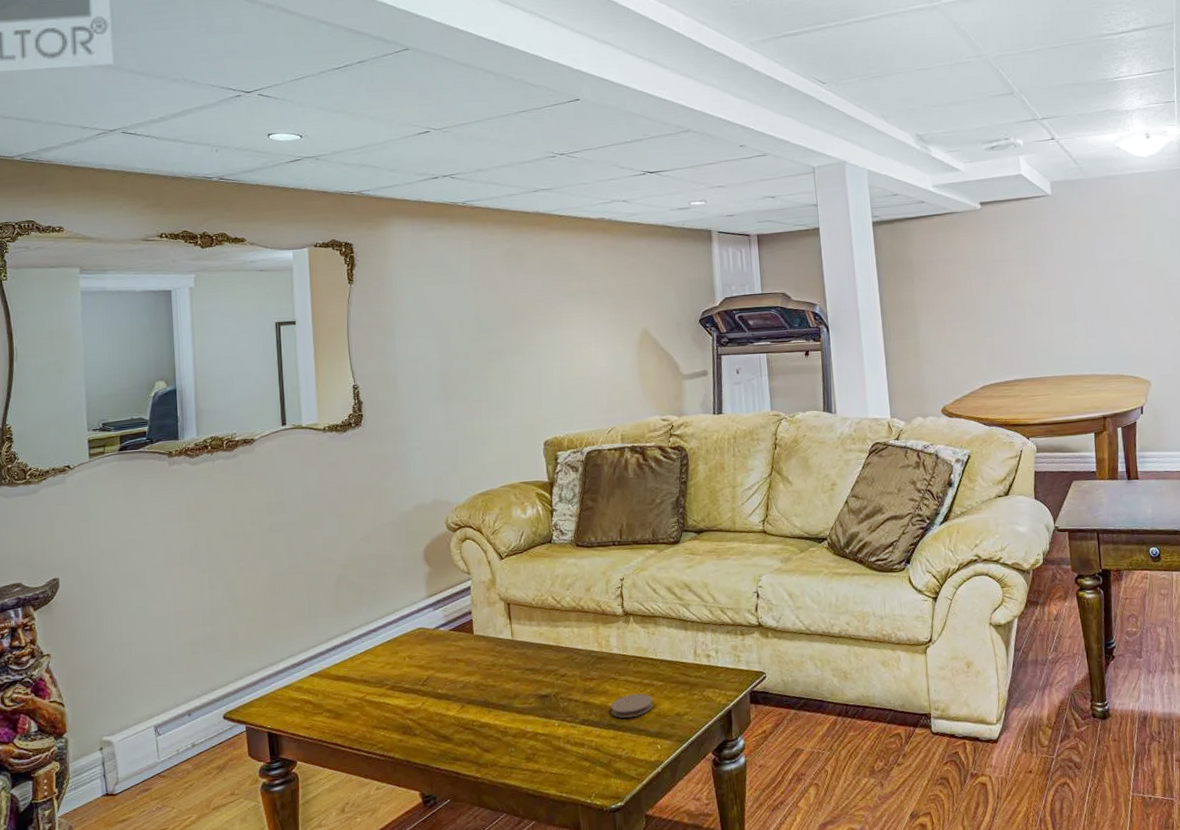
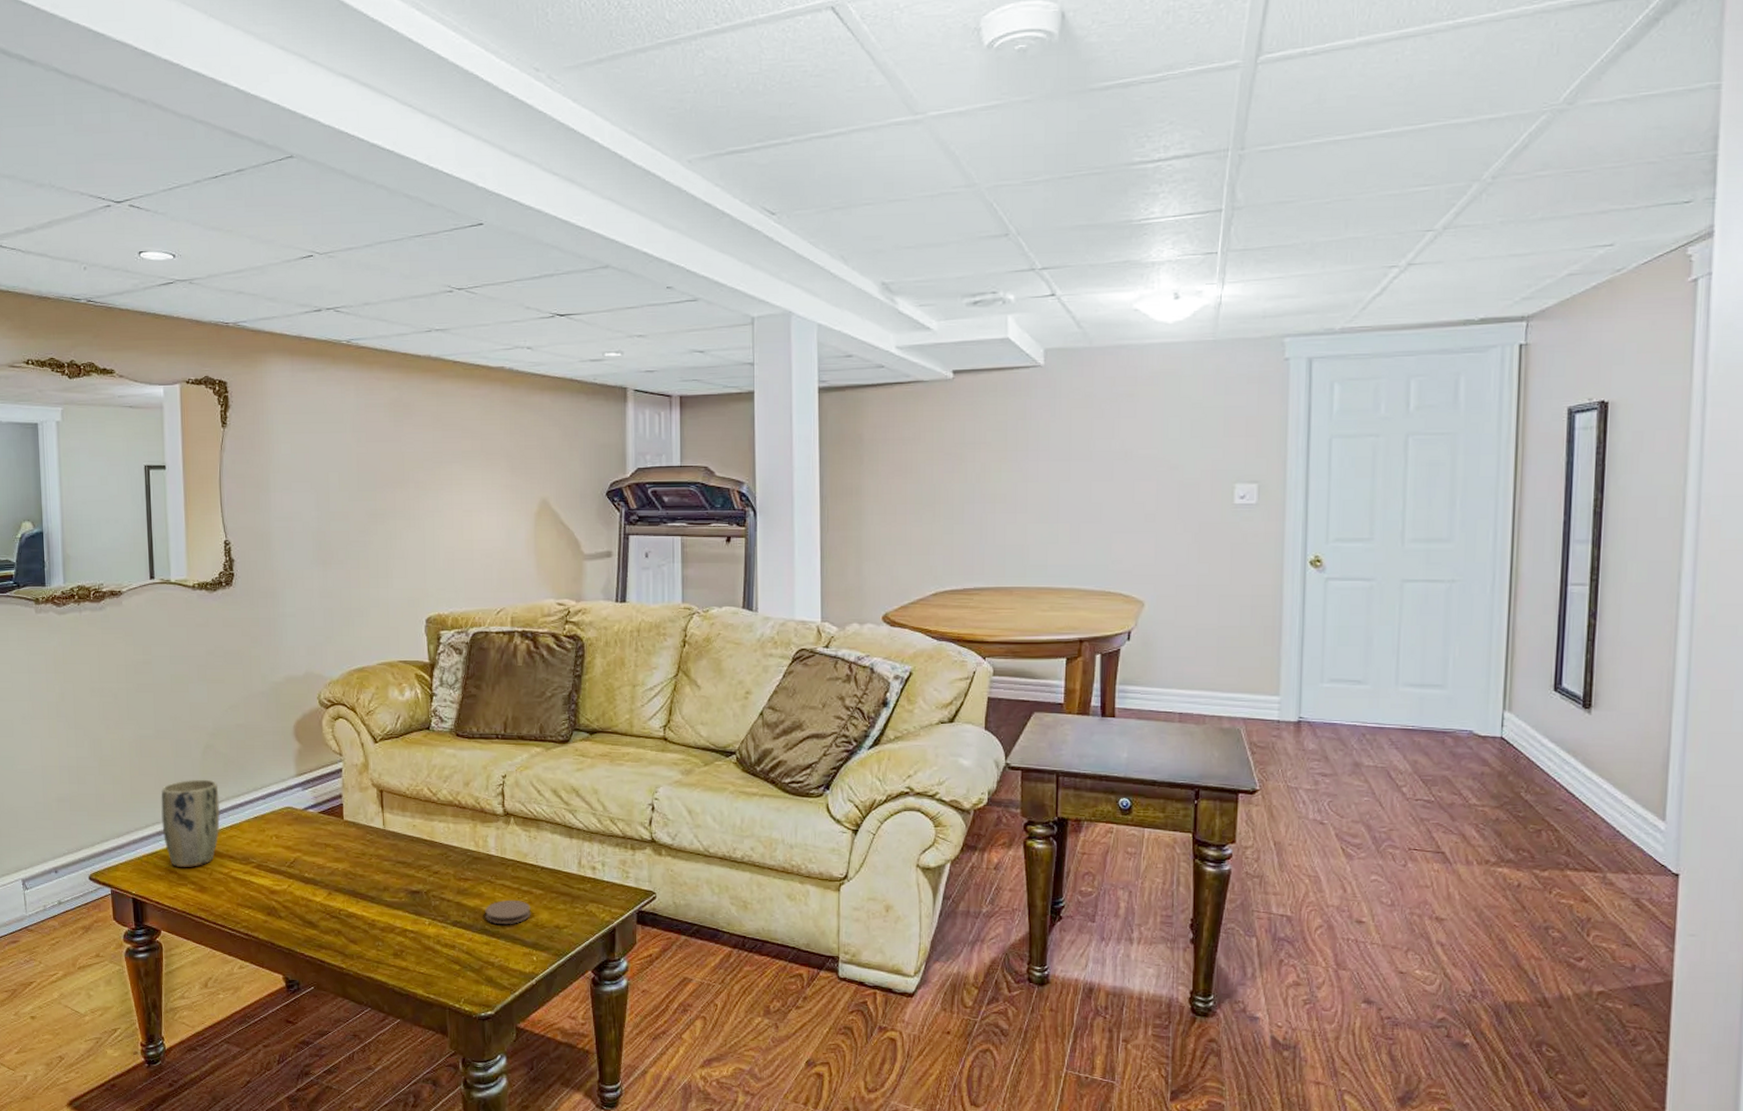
plant pot: none [295,609,354,697] -> present [161,779,221,867]

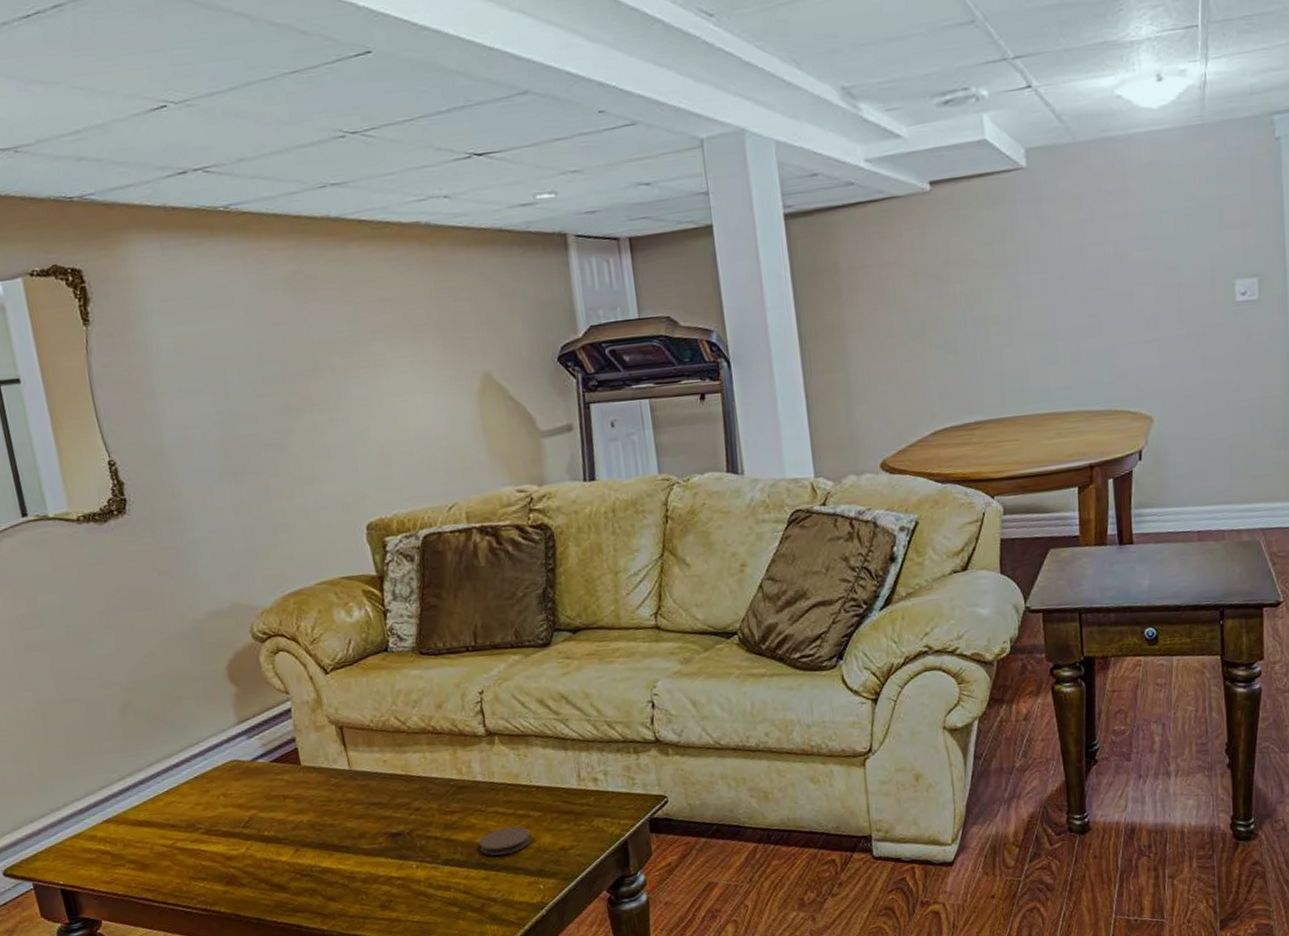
plant pot: present [161,779,221,867] -> none [76,741,155,847]

